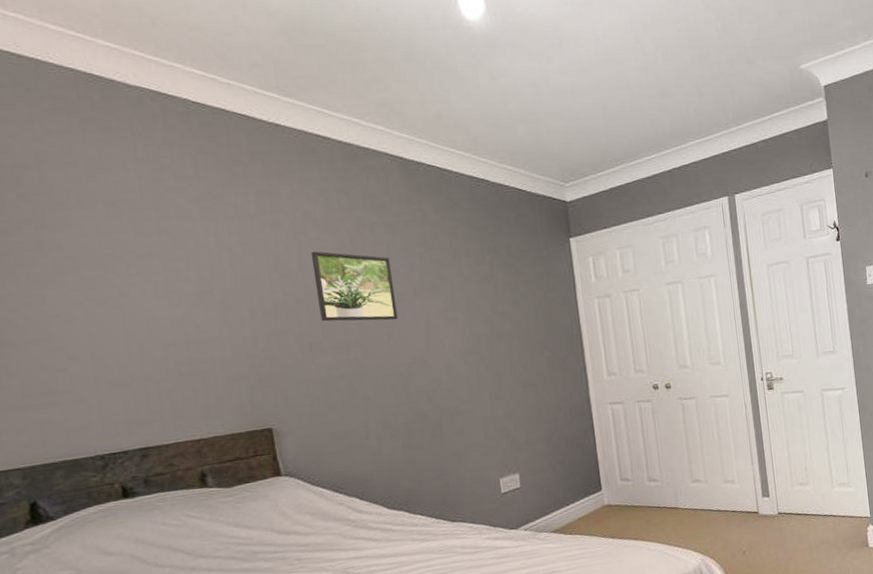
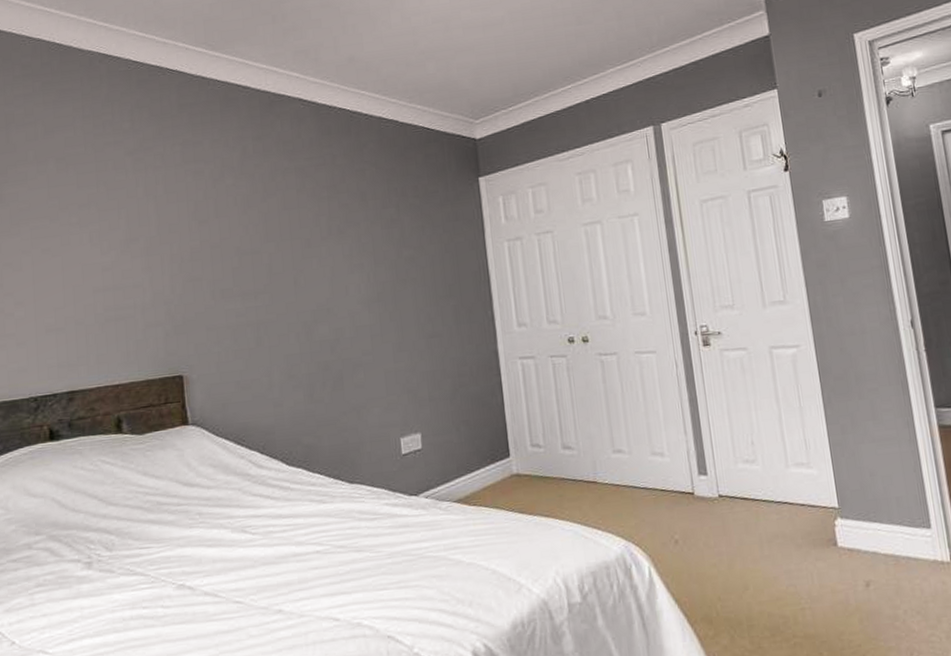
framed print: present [310,251,398,322] -> none [227,198,305,268]

